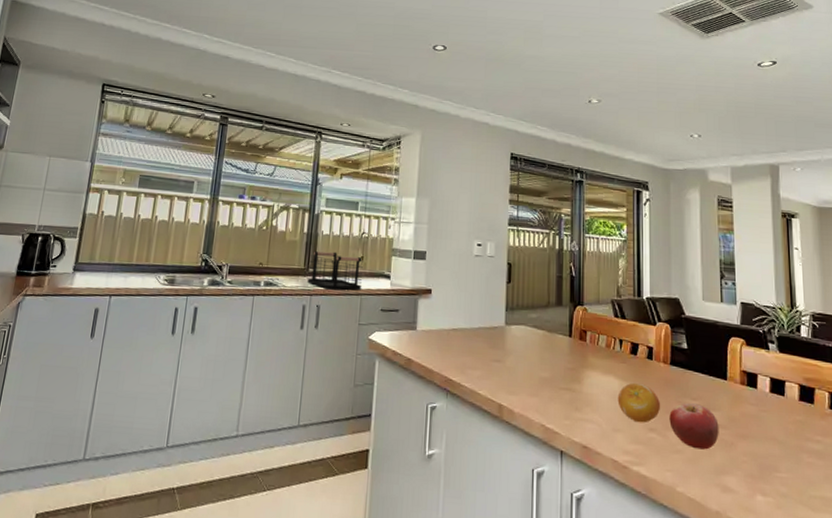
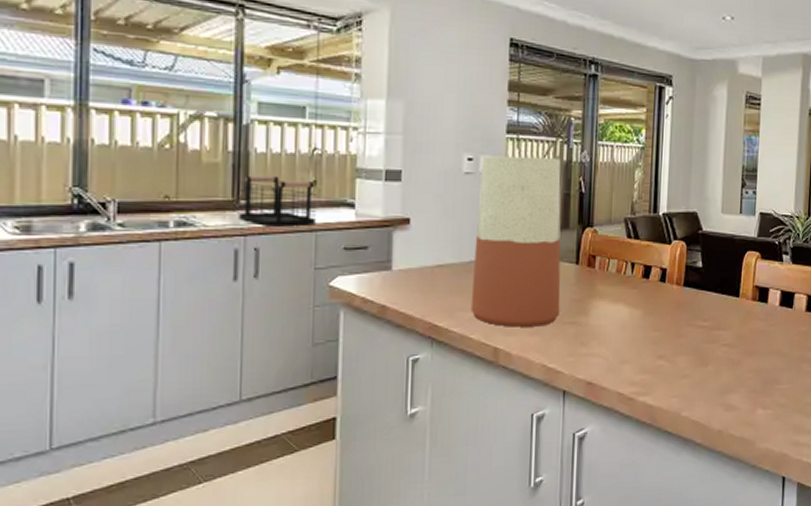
vase: none [479,242,556,389] -> present [471,155,561,327]
fruit: present [617,382,661,423] -> none [626,308,671,351]
fruit: present [669,403,719,450] -> none [679,325,728,371]

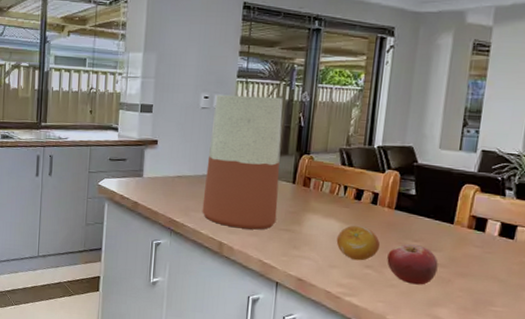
dish rack: present [239,175,316,227] -> none [40,106,92,142]
fruit: none [626,308,671,351] -> present [336,225,381,261]
fruit: none [679,325,728,371] -> present [387,244,438,285]

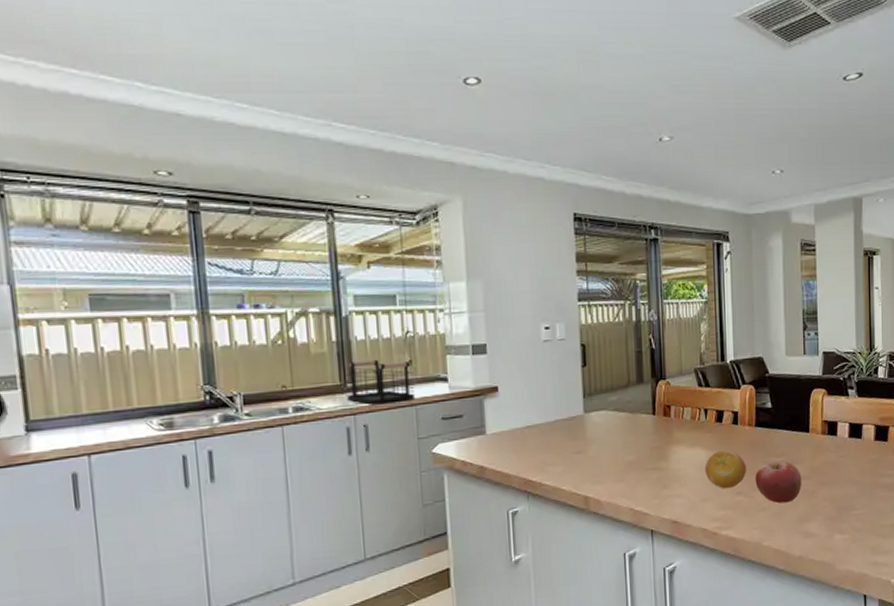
dish rack: none [40,106,92,142] -> present [345,359,414,405]
vase: present [202,94,283,230] -> none [557,319,642,477]

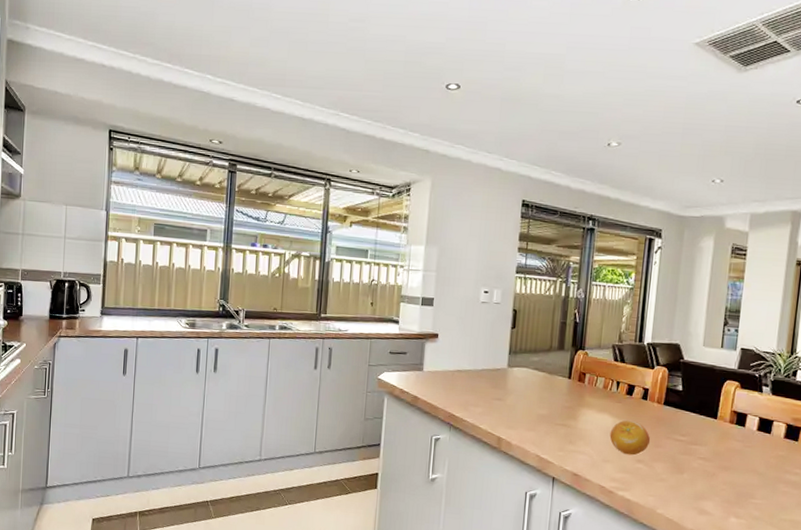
dish rack: present [345,359,414,405] -> none [320,297,373,335]
fruit: present [755,460,802,504] -> none [657,438,704,479]

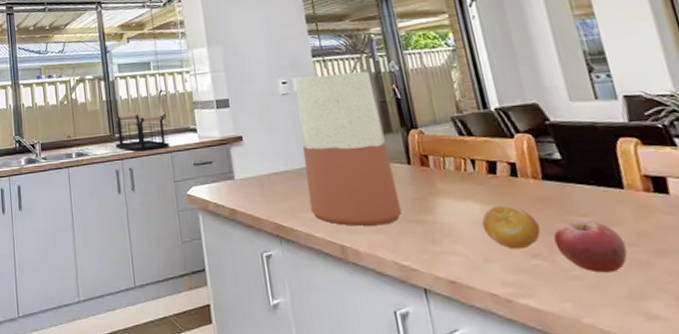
dish rack: none [320,297,373,335] -> present [114,114,169,152]
vase: none [481,289,560,425] -> present [294,71,402,226]
fruit: none [657,438,704,479] -> present [553,221,628,273]

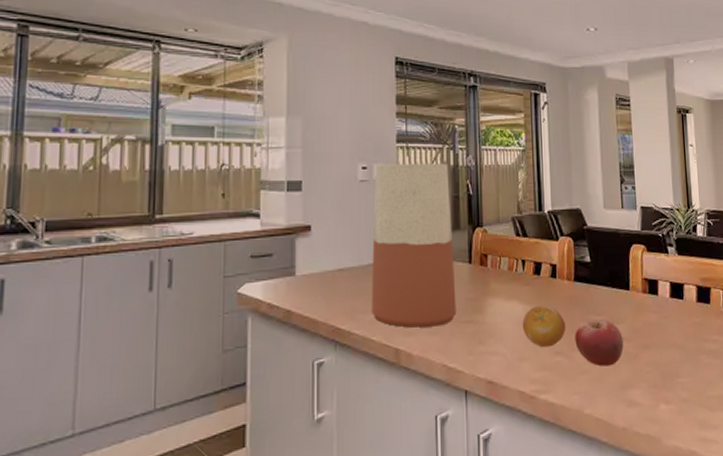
dish rack: present [114,114,169,152] -> none [154,191,225,239]

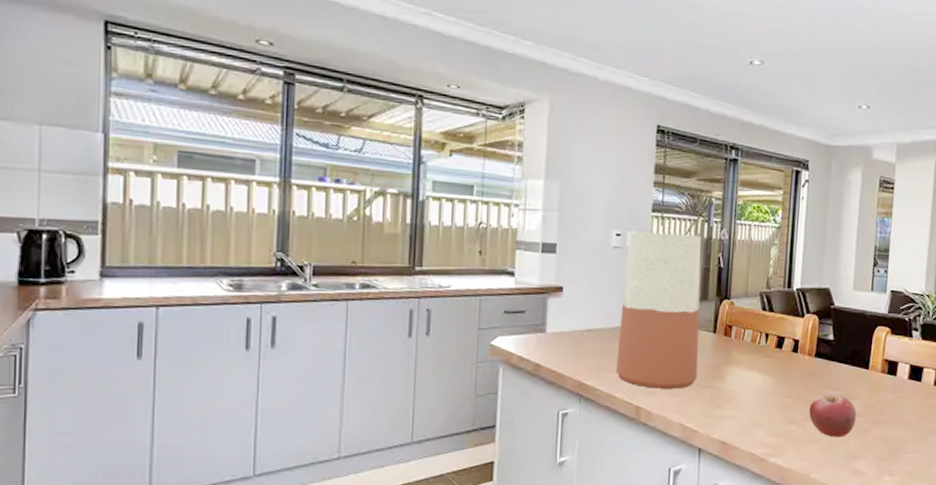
fruit: present [522,304,566,348] -> none [759,376,802,416]

